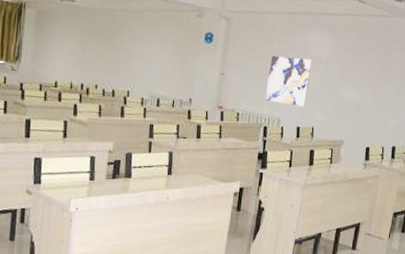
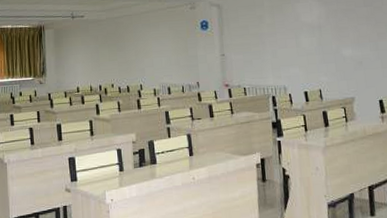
wall art: present [264,55,313,107] -> none [265,27,308,73]

